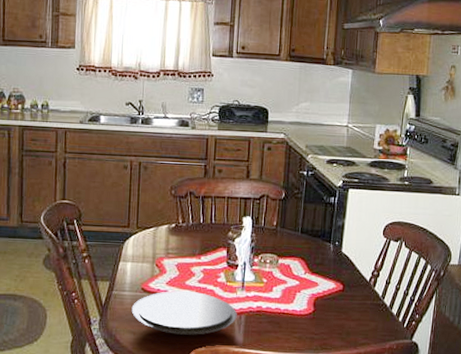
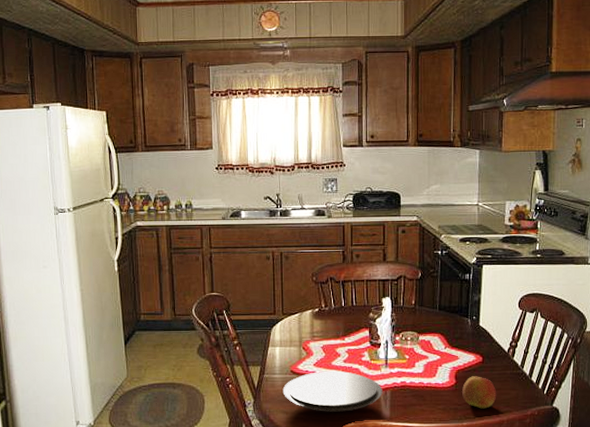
apple: none [320,304,356,340] -> present [462,376,497,409]

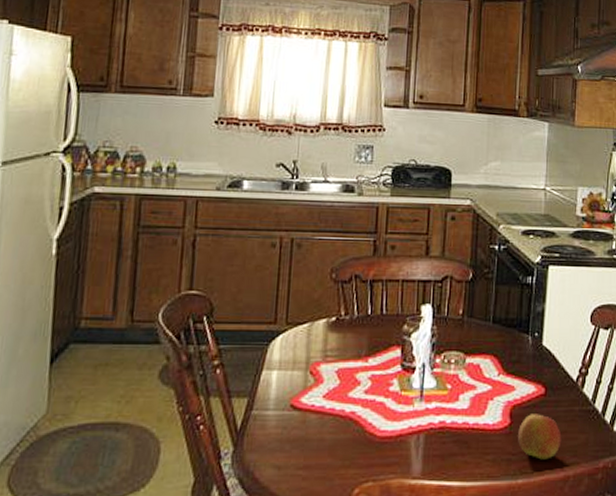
plate: present [282,371,383,412] -> none [276,405,414,466]

